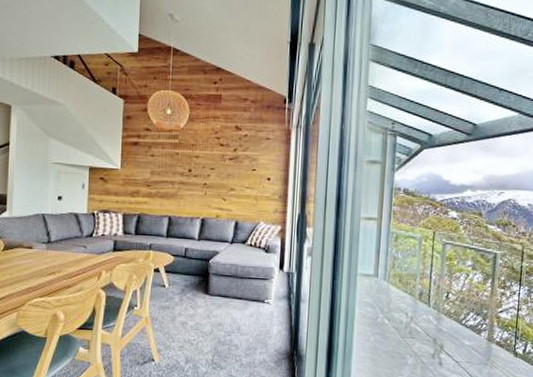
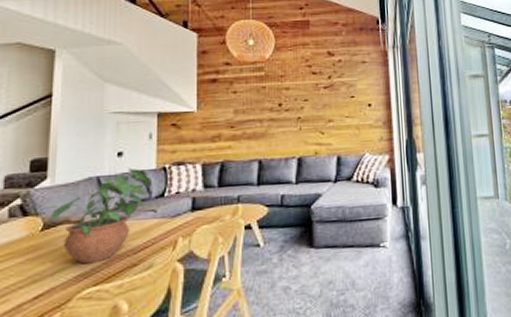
potted plant: none [9,210,83,281] -> present [50,168,152,264]

